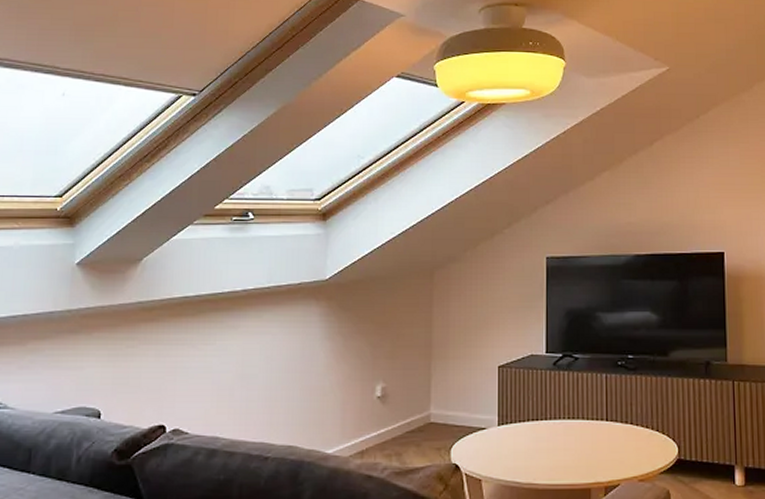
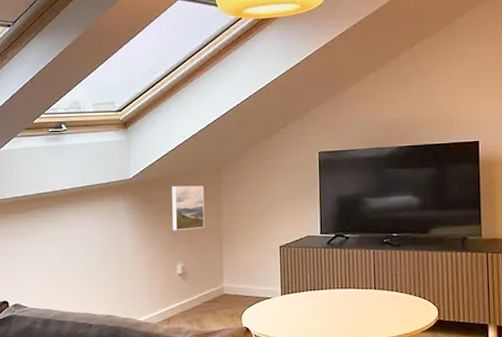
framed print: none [372,291,413,345] -> present [172,185,205,231]

